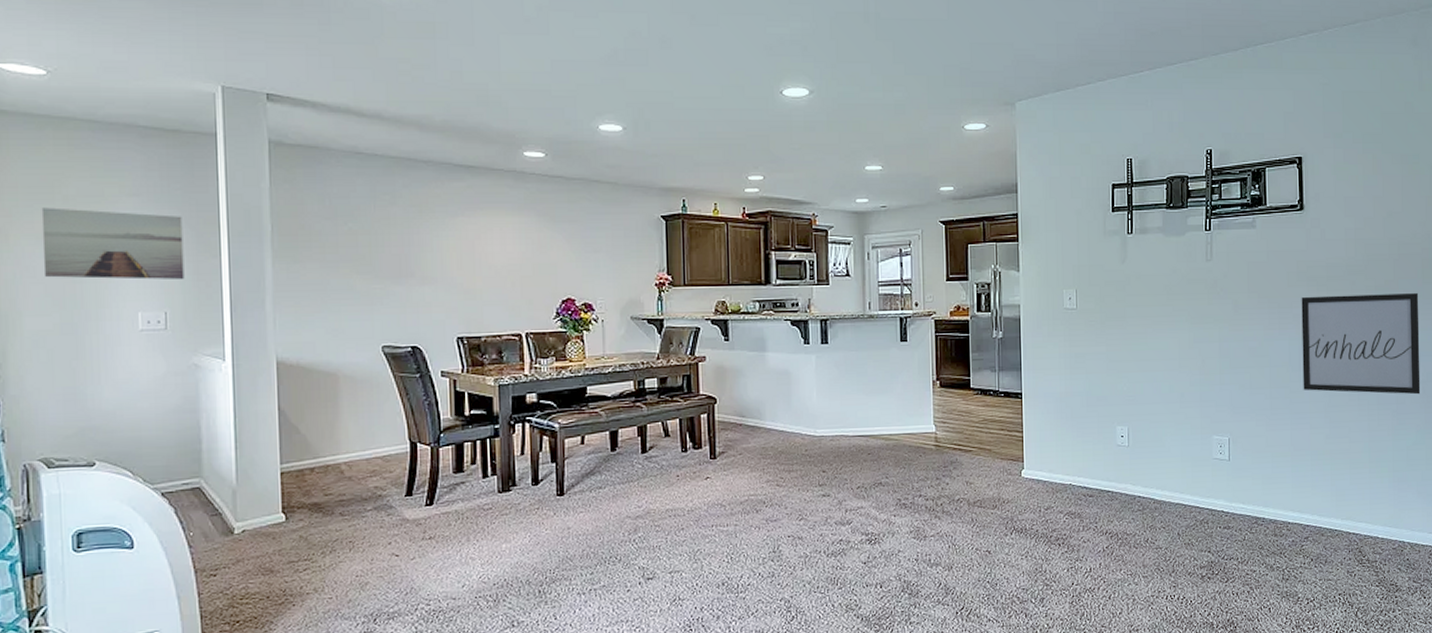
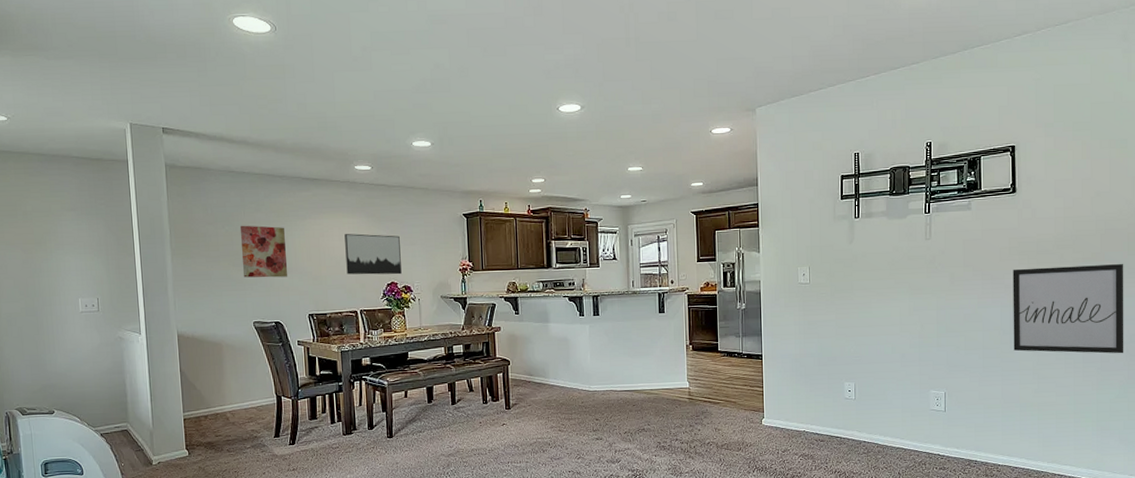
wall art: present [41,207,184,280] -> none [8,221,110,274]
wall art: none [368,222,431,290] -> present [239,225,288,278]
wall art: none [508,236,581,289] -> present [344,233,402,275]

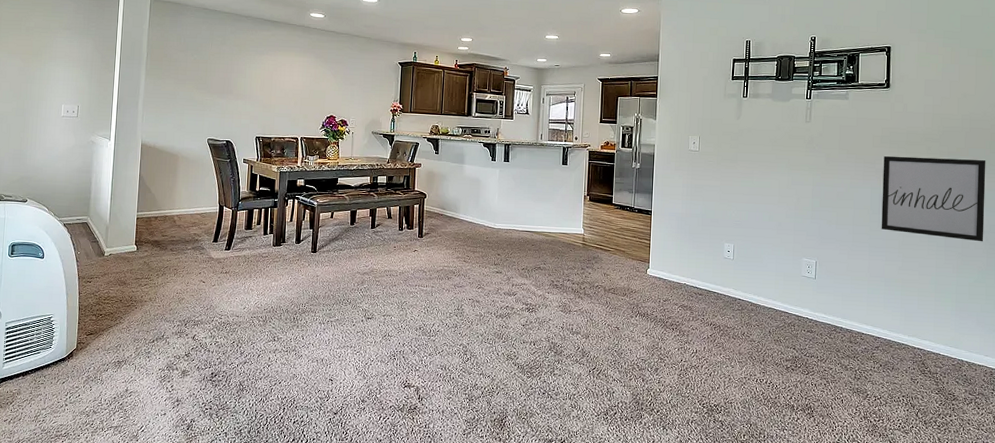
wall art: present [239,225,288,278] -> none [204,55,244,103]
wall art: present [344,233,402,275] -> none [293,70,342,110]

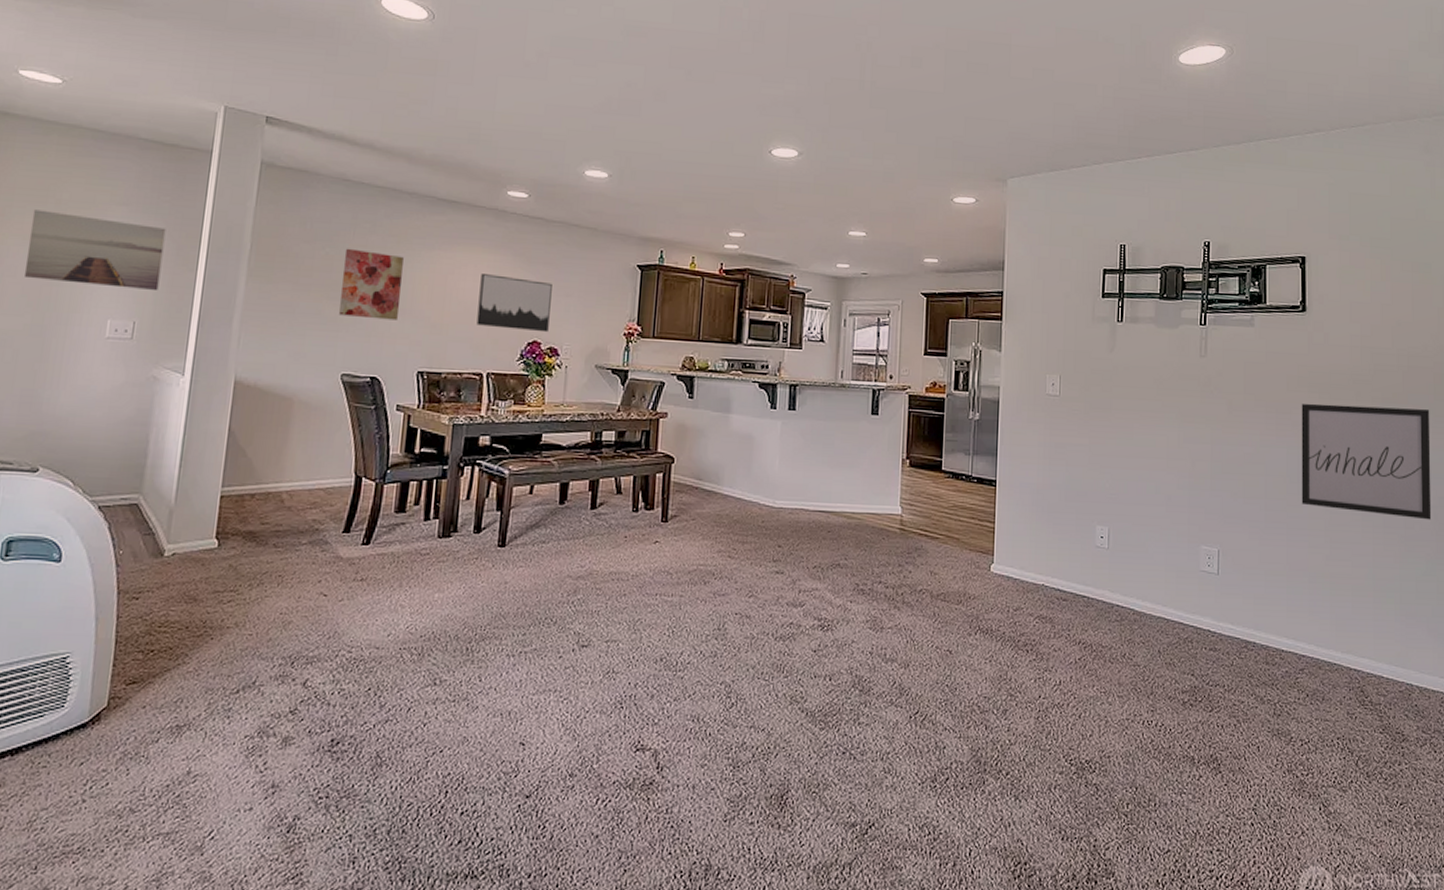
wall art: none [10,34,94,85] -> present [23,209,166,290]
wall art: none [204,55,244,103] -> present [339,248,404,320]
wall art: none [293,70,342,110] -> present [476,274,552,333]

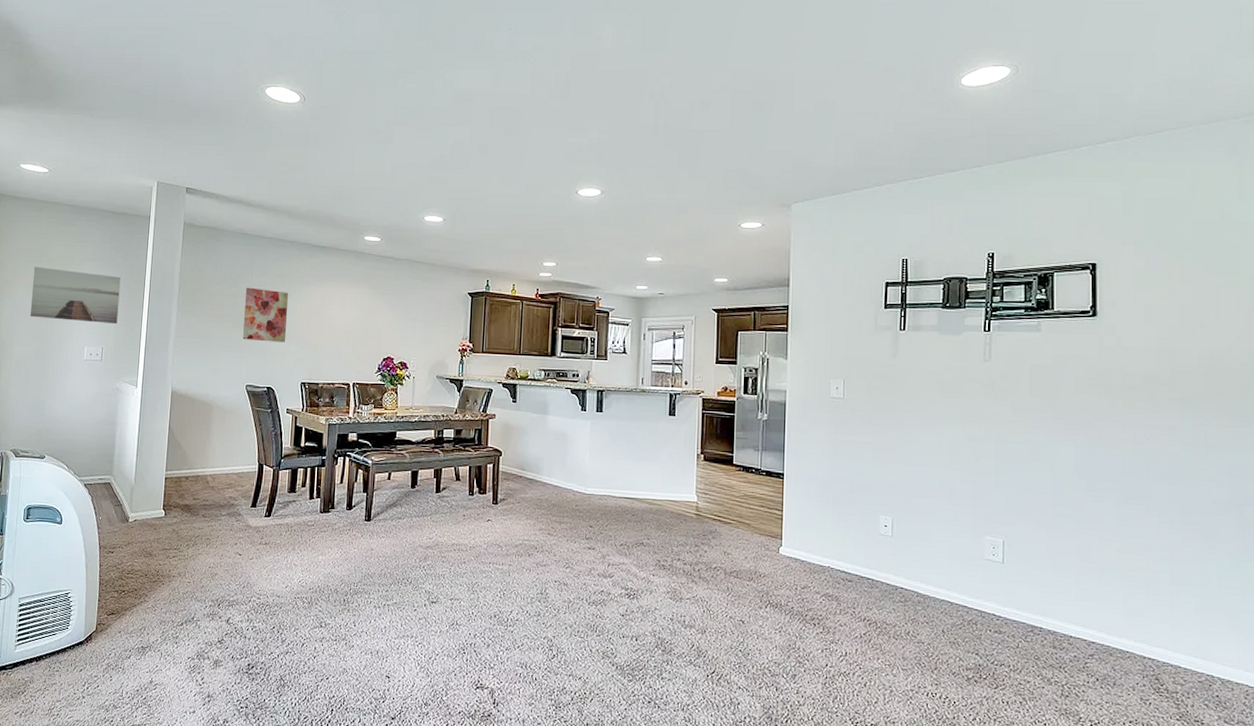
wall art: present [476,274,552,333] -> none [344,304,401,350]
wall art: present [1301,403,1432,520] -> none [1091,404,1237,518]

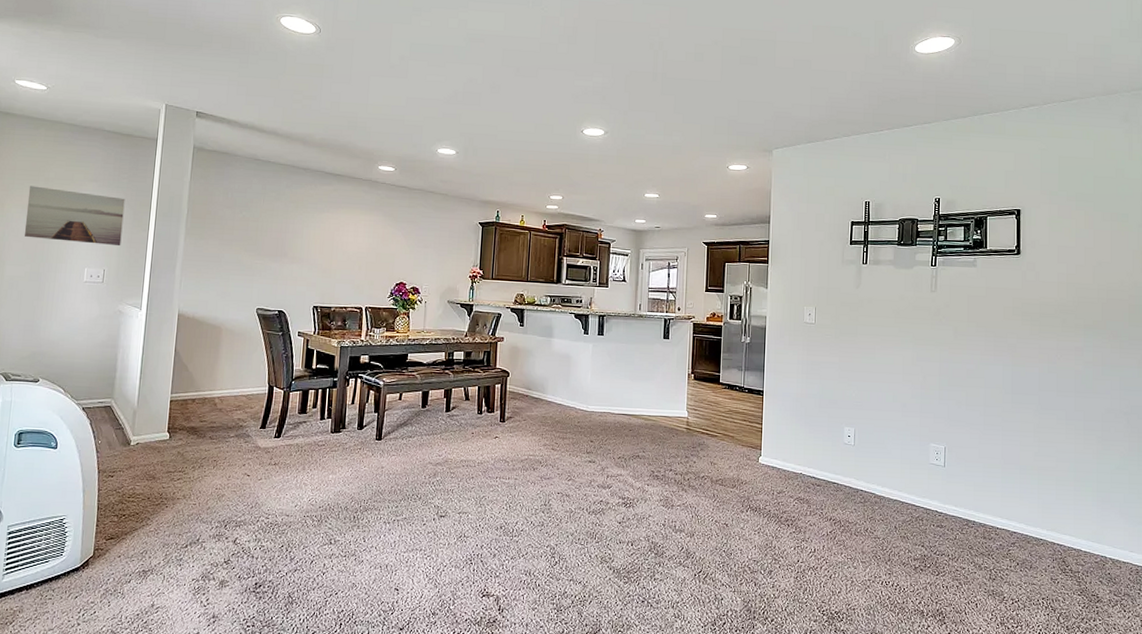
wall art: present [243,287,288,343] -> none [254,212,301,267]

